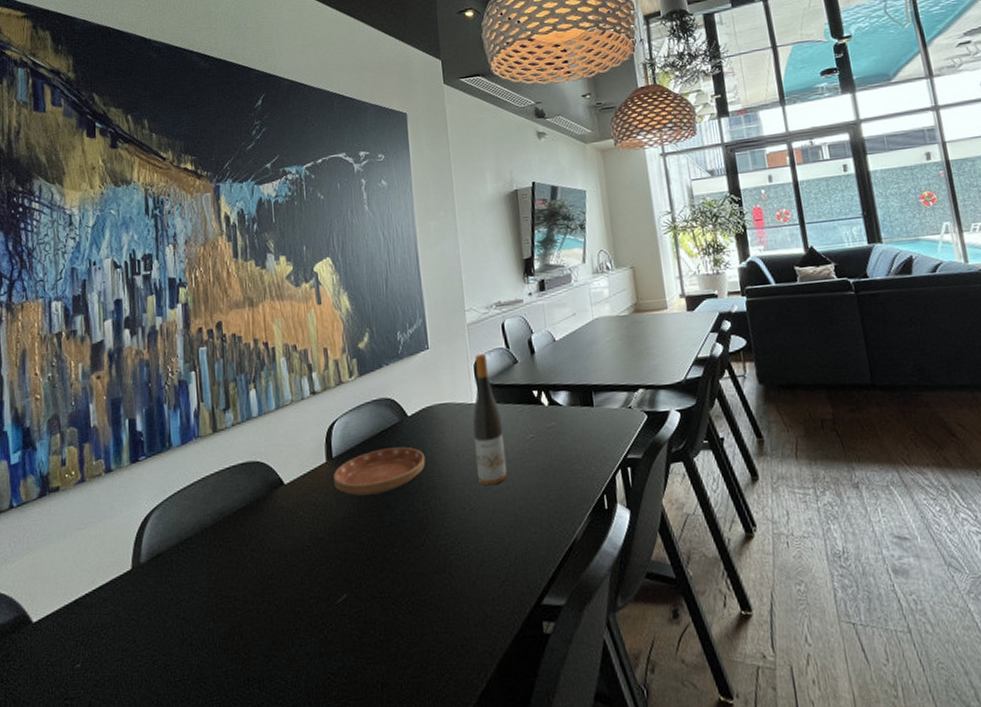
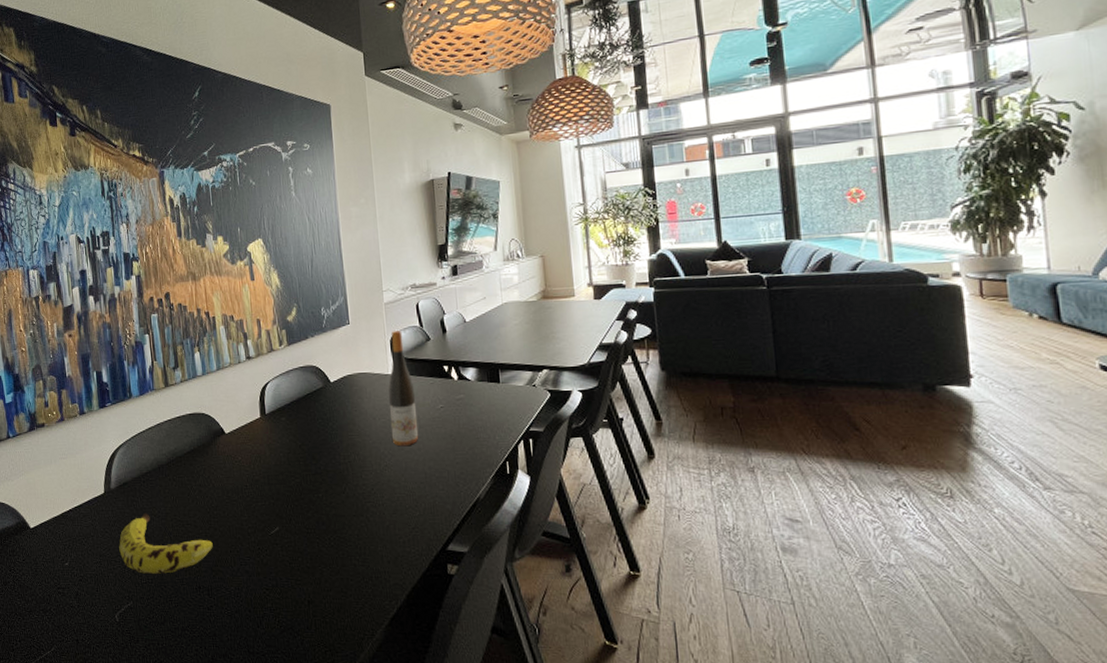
fruit: none [147,590,266,669] -> present [119,513,213,575]
saucer: present [332,446,426,496] -> none [266,408,346,447]

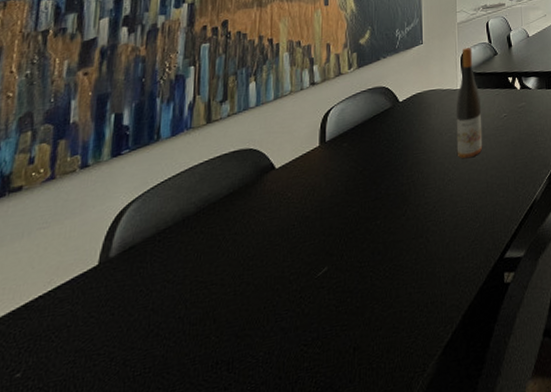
fruit: present [119,513,213,575] -> none [107,280,243,363]

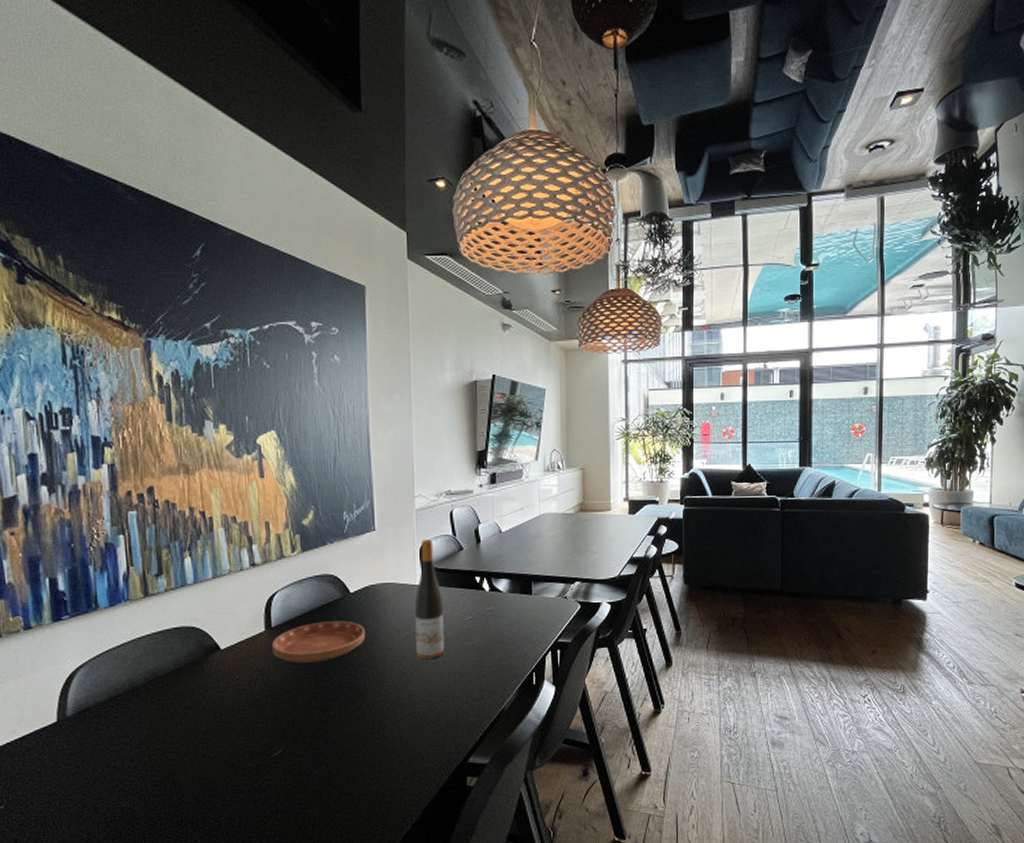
saucer: none [324,128,412,175] -> present [271,621,366,663]

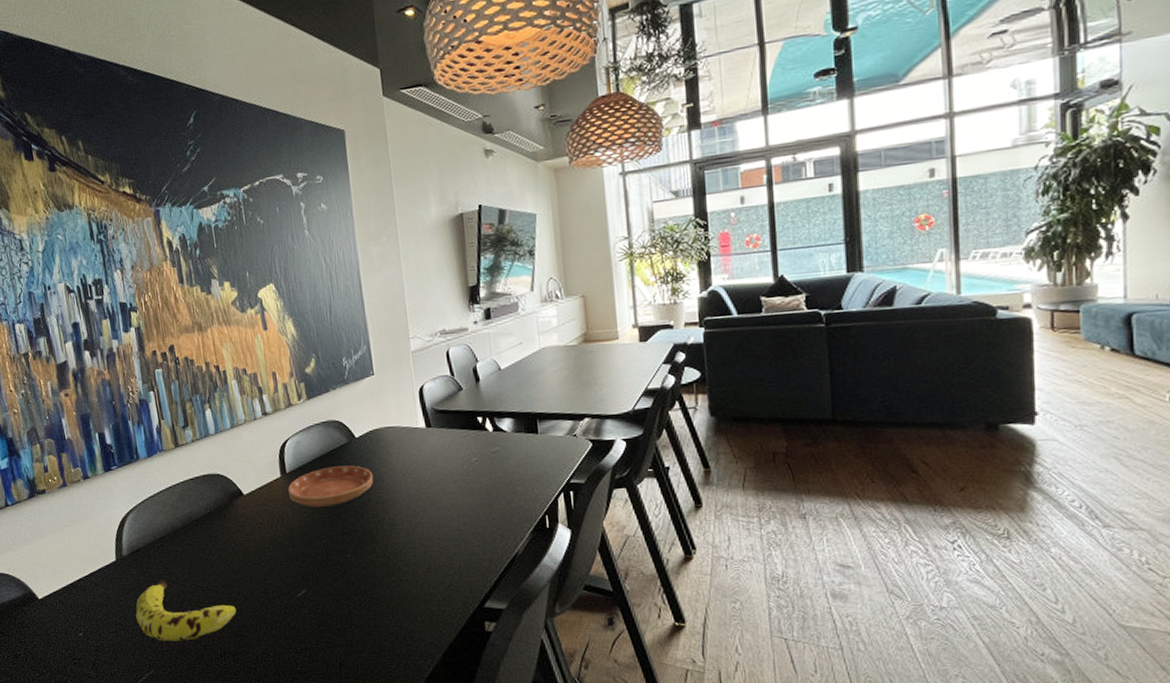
fruit: none [76,742,200,811] -> present [135,580,236,642]
wine bottle: present [414,539,445,660] -> none [418,381,452,503]

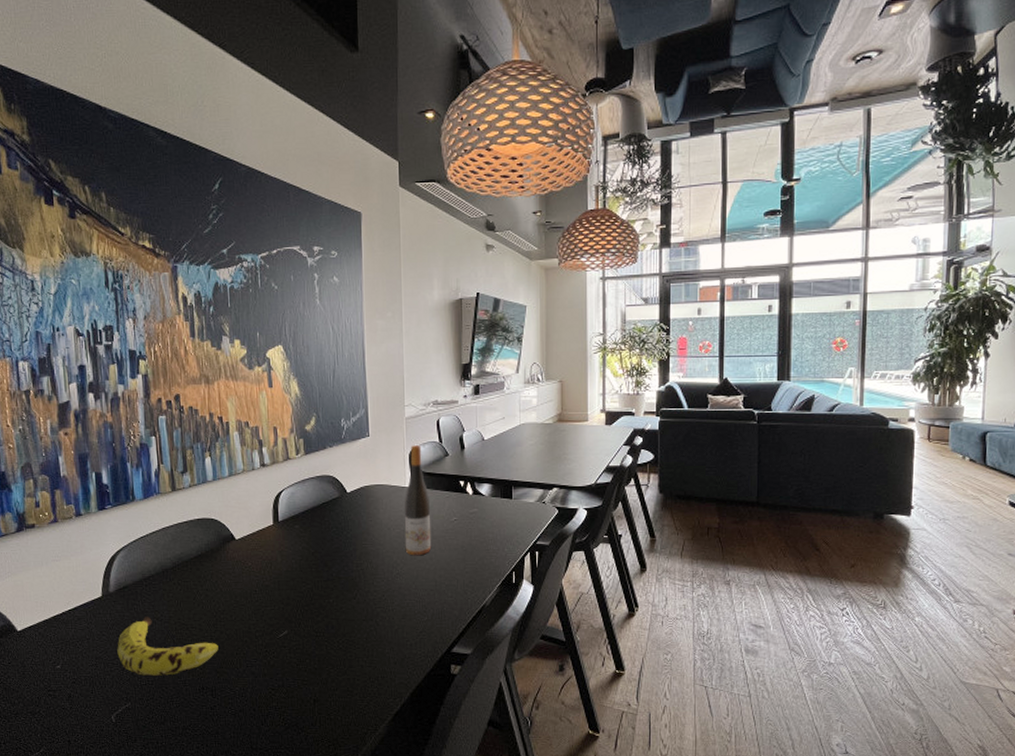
saucer: present [287,465,374,507] -> none [278,518,361,554]
wine bottle: none [418,381,452,503] -> present [404,445,432,556]

